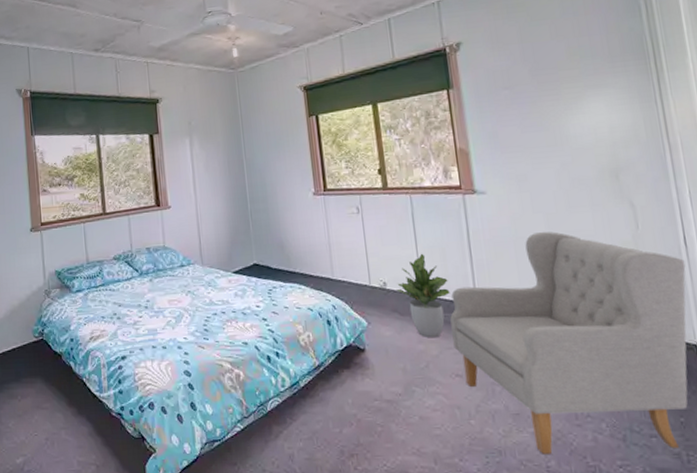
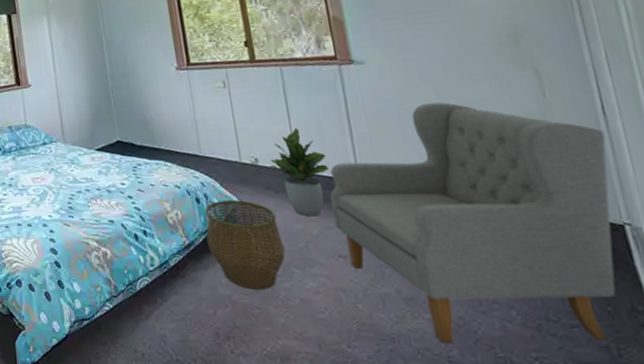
basket: none [335,321,408,408] -> present [205,199,285,290]

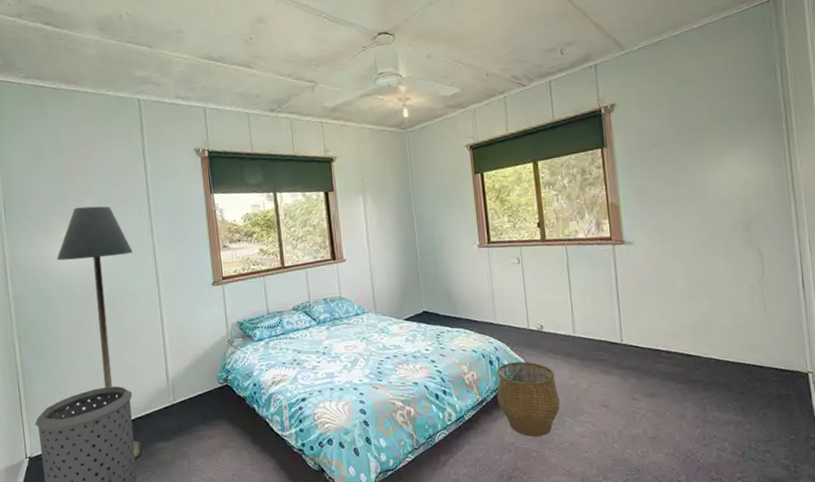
potted plant: present [267,127,329,217] -> none [550,298,599,374]
chair: present [330,102,616,343] -> none [598,277,803,471]

